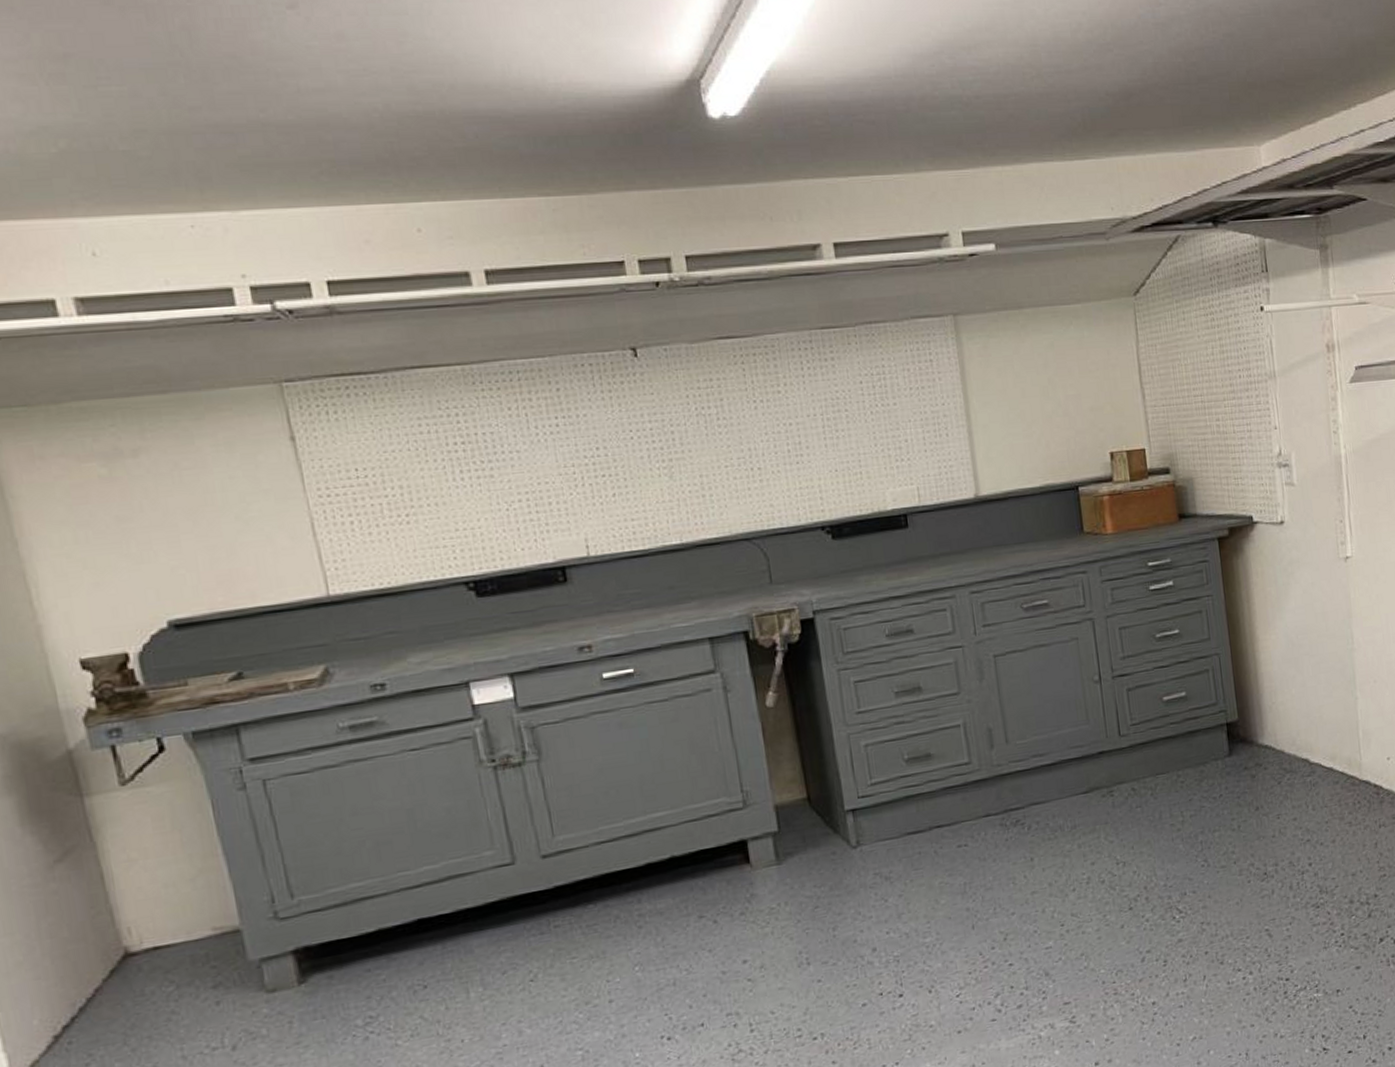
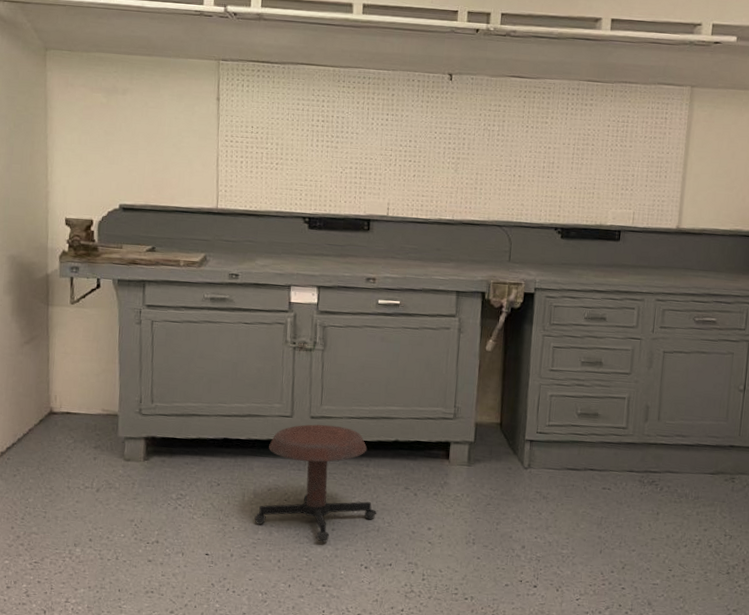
stool: none [489,857,667,1026] -> present [253,424,377,543]

